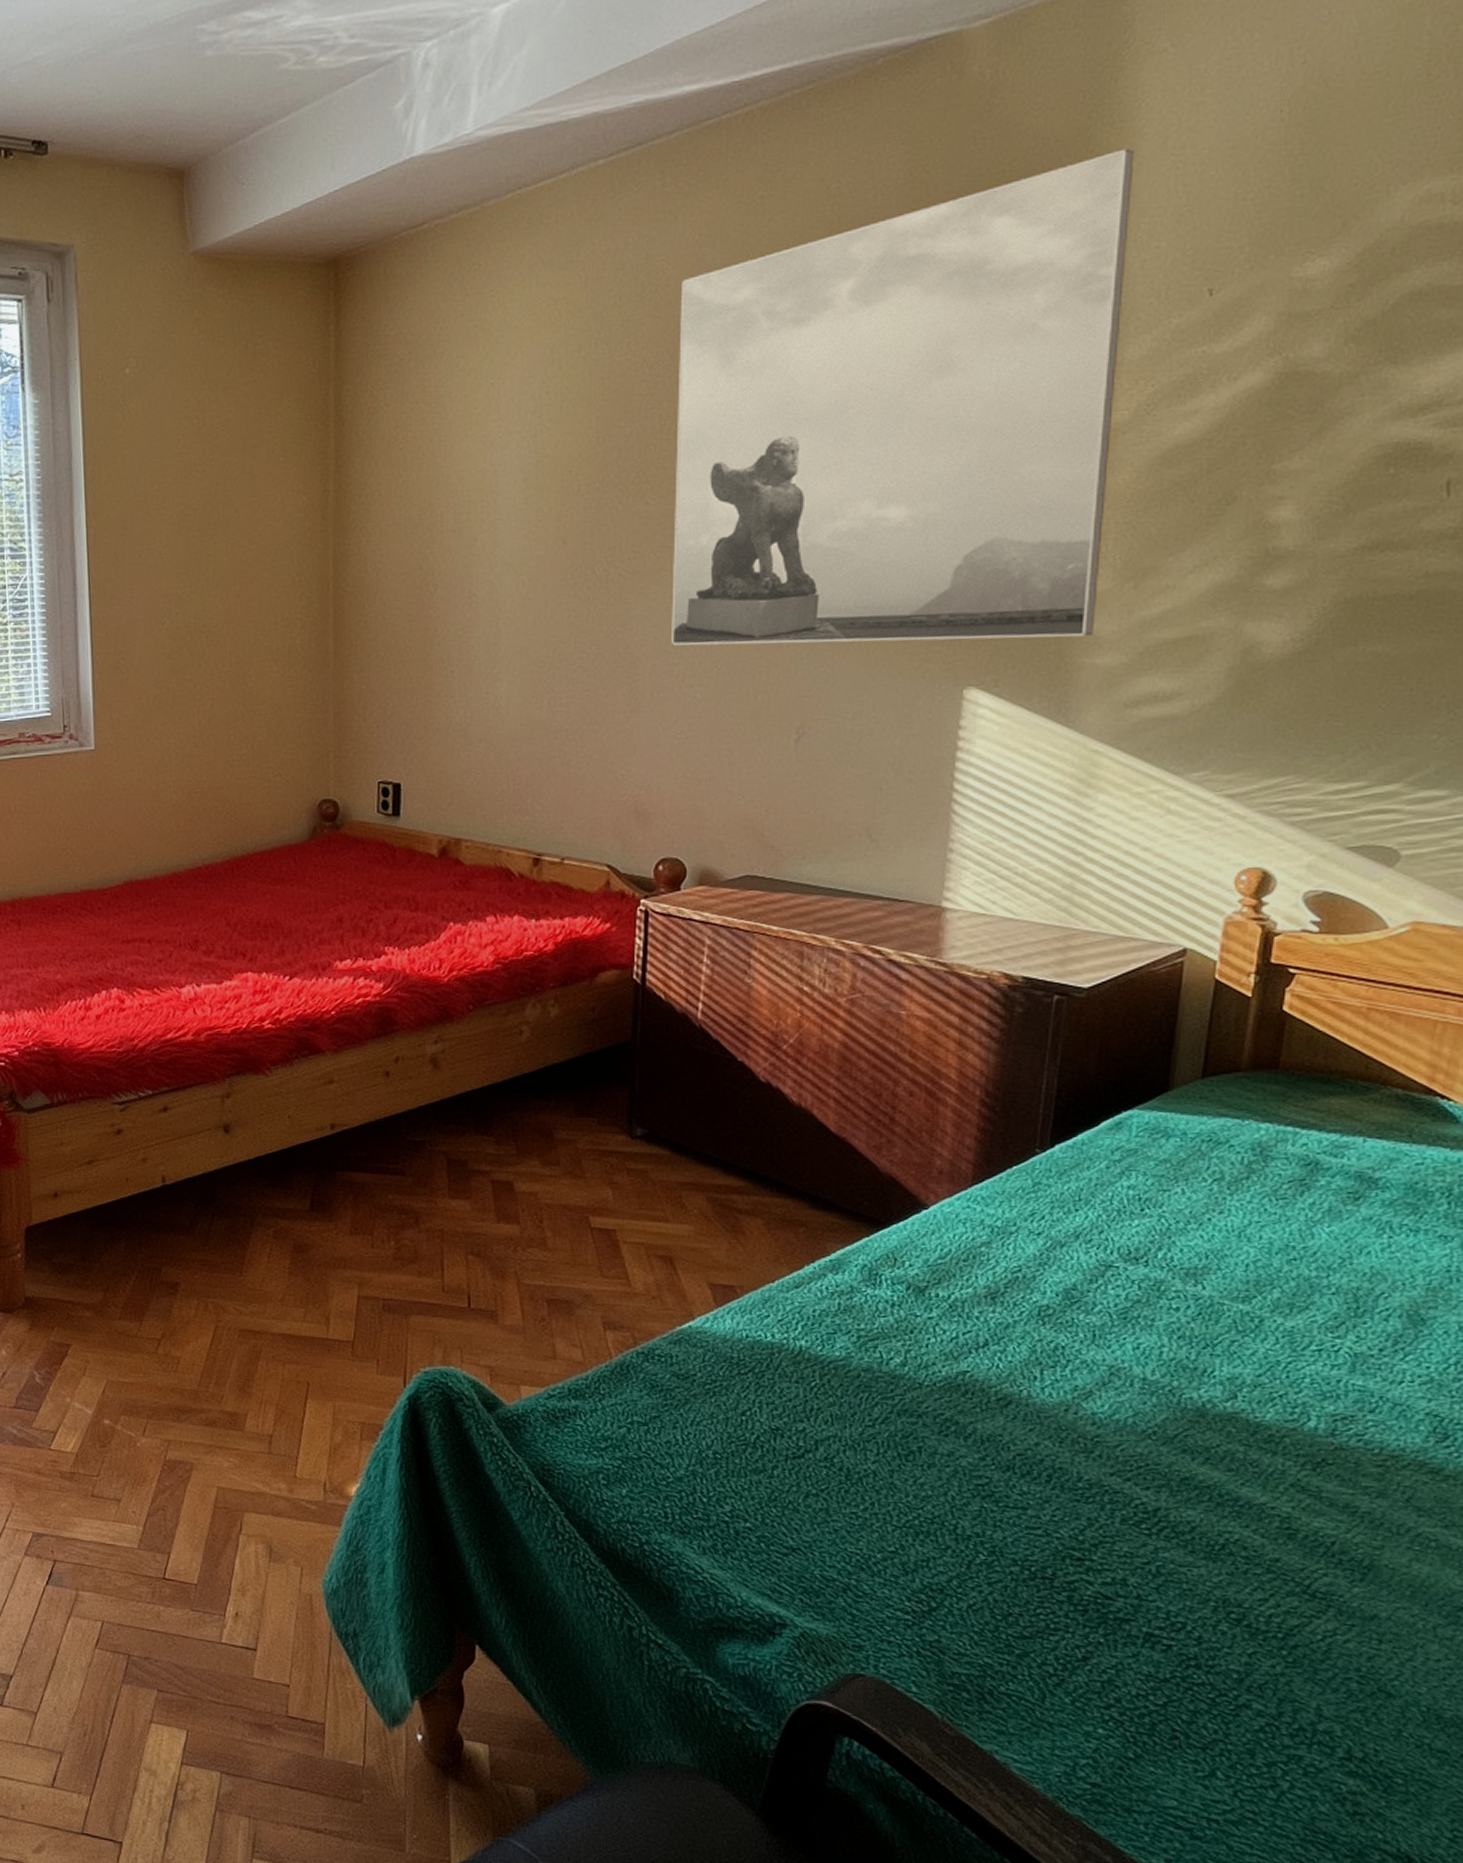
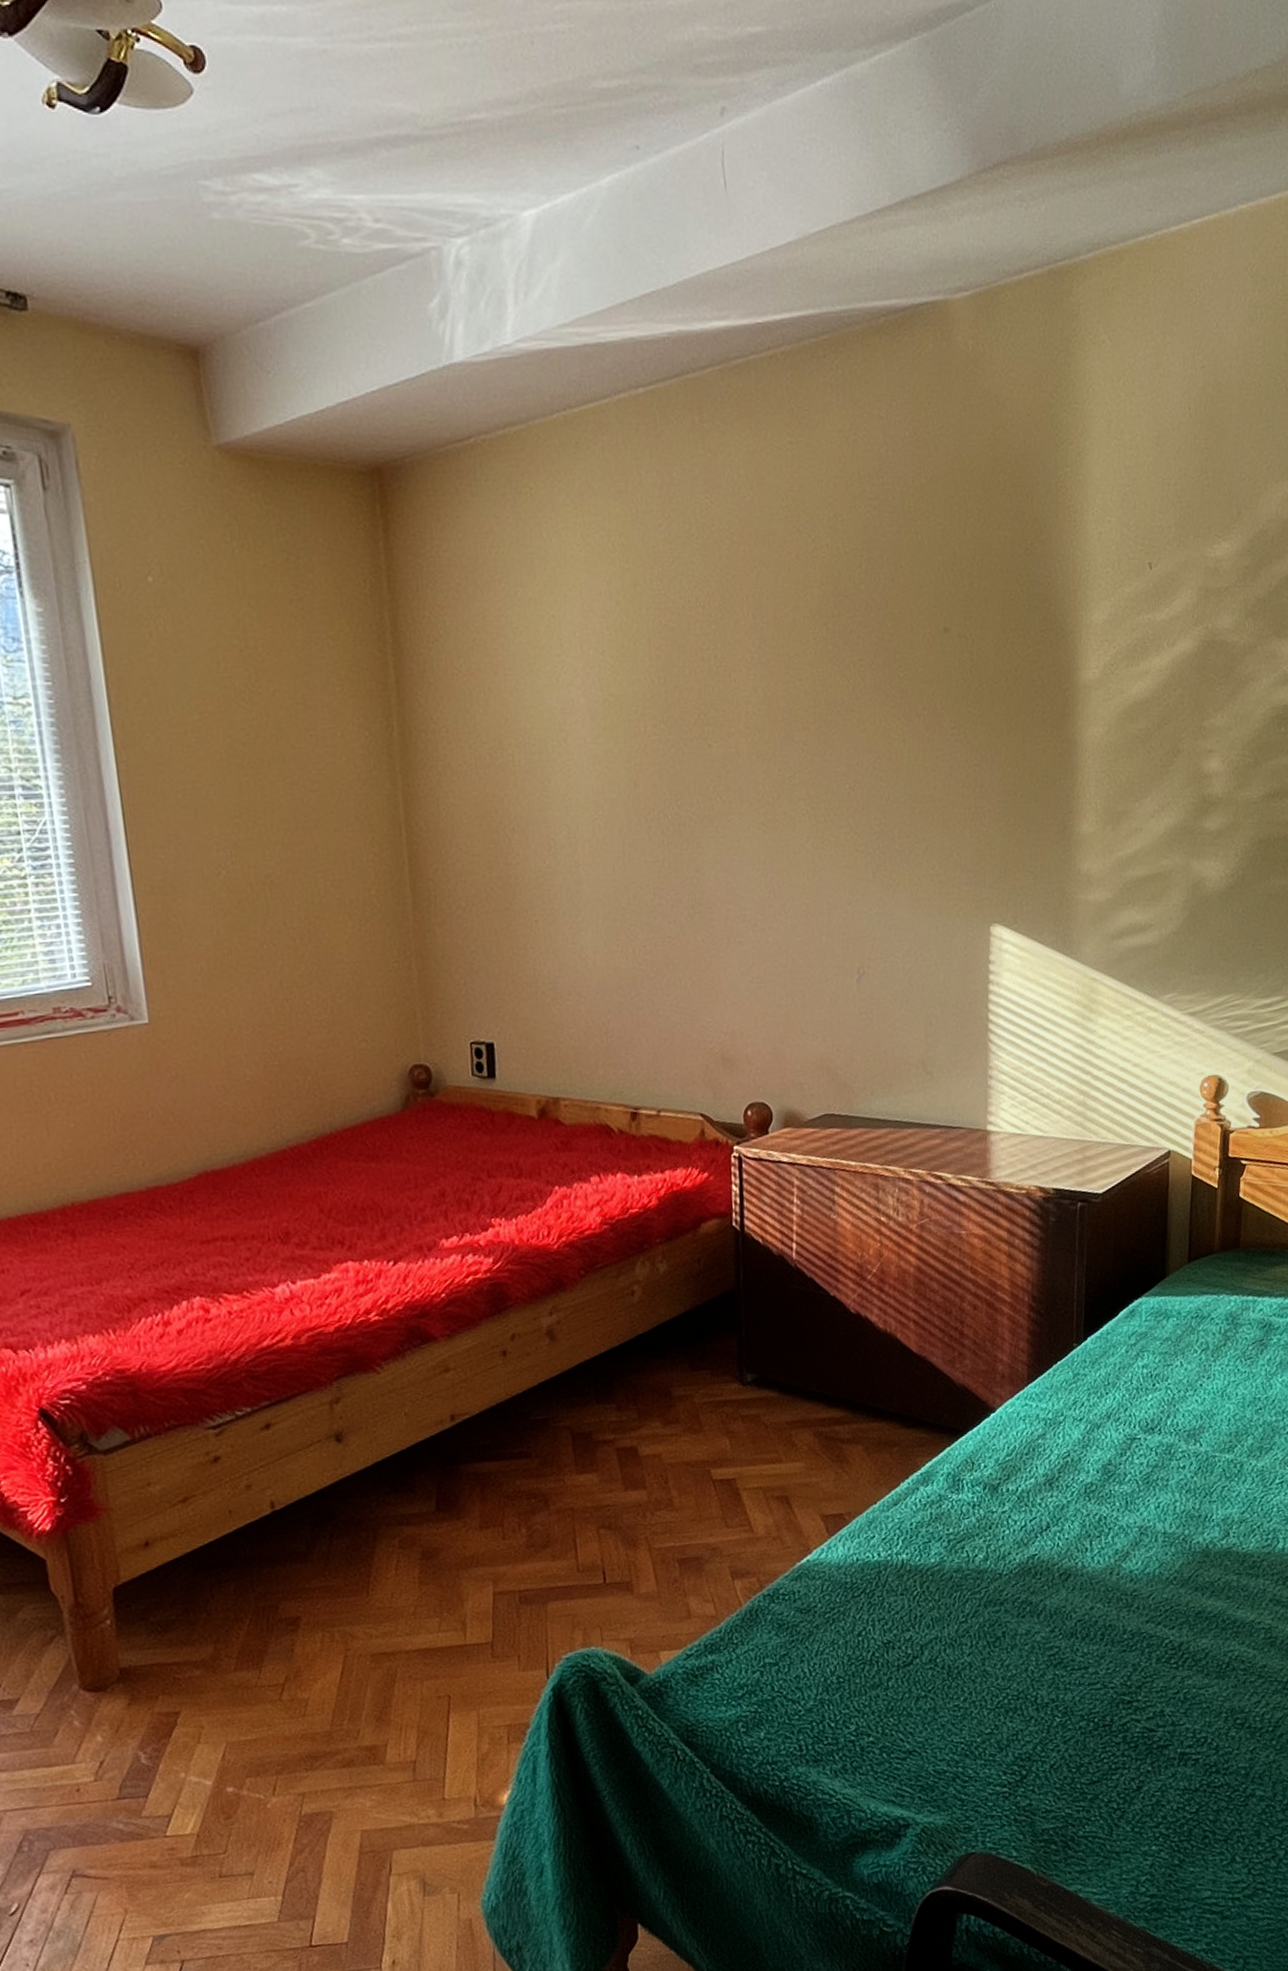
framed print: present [672,148,1135,646] -> none [725,428,1088,890]

